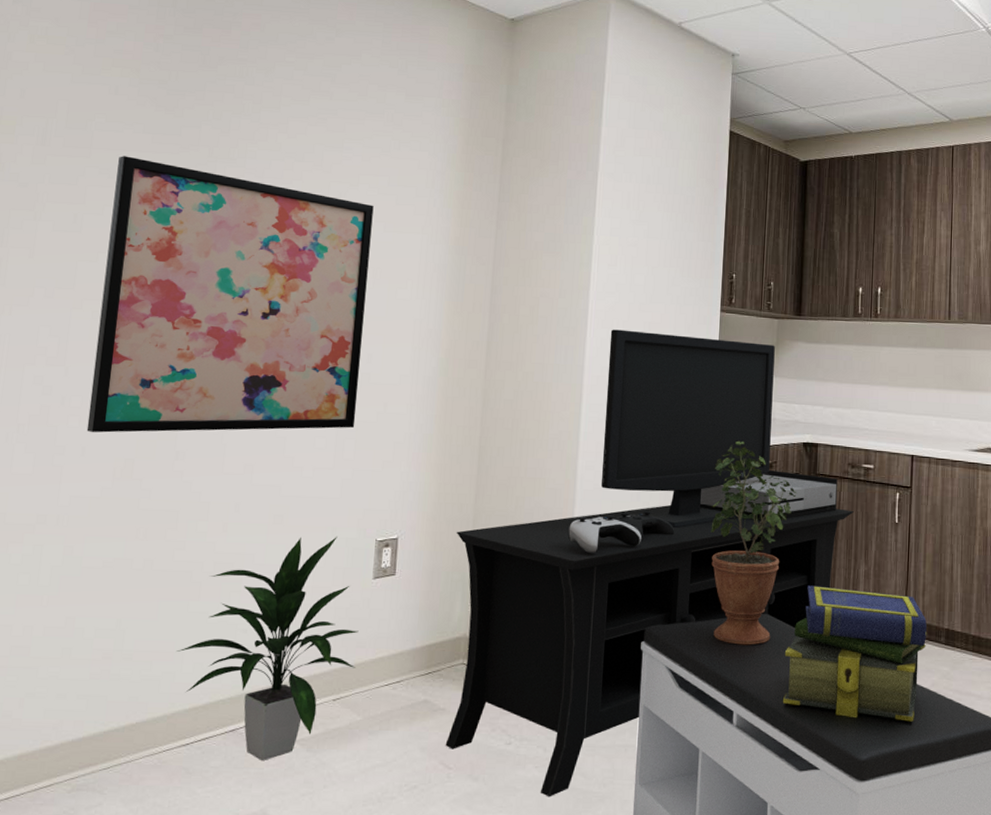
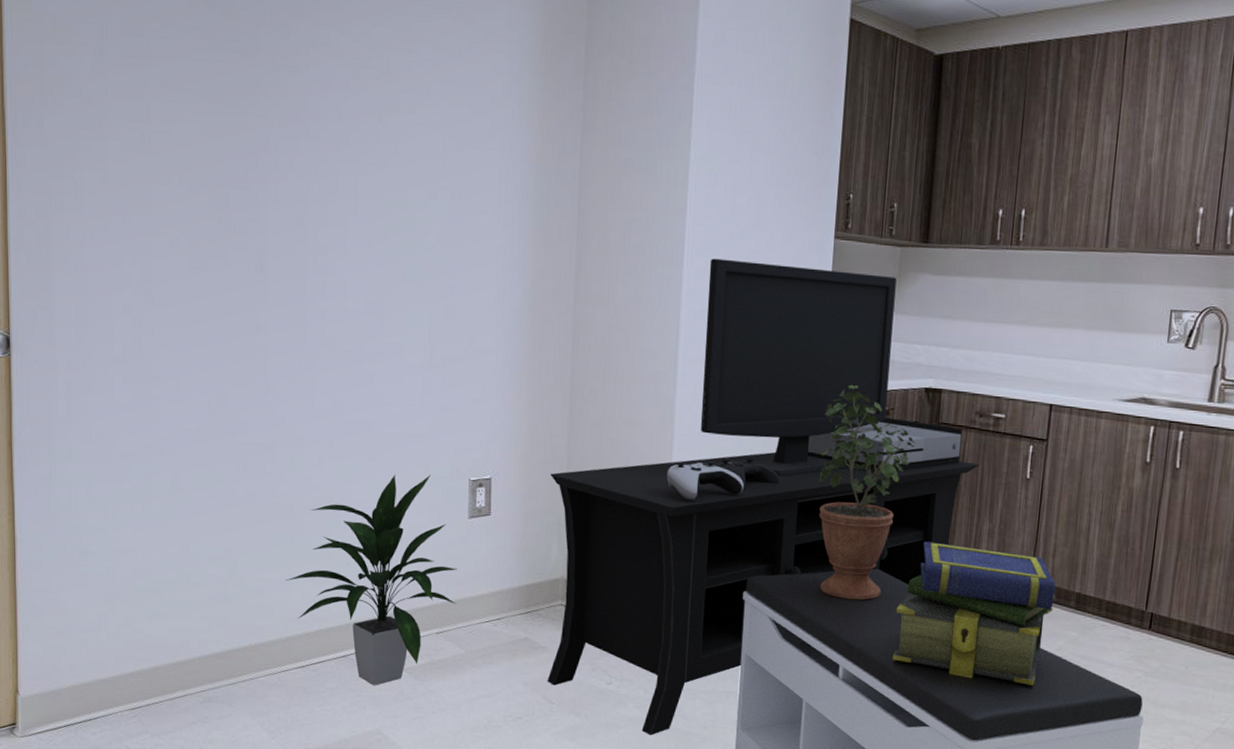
wall art: present [86,156,374,433] -> none [178,66,447,365]

